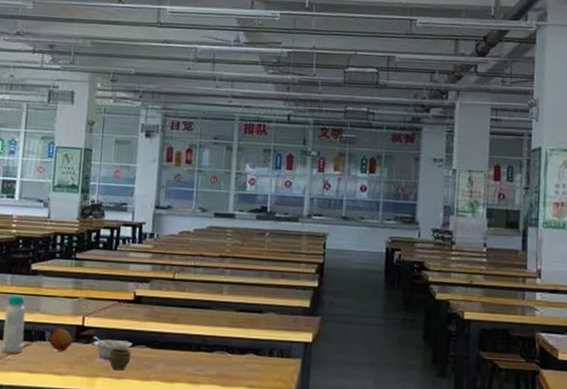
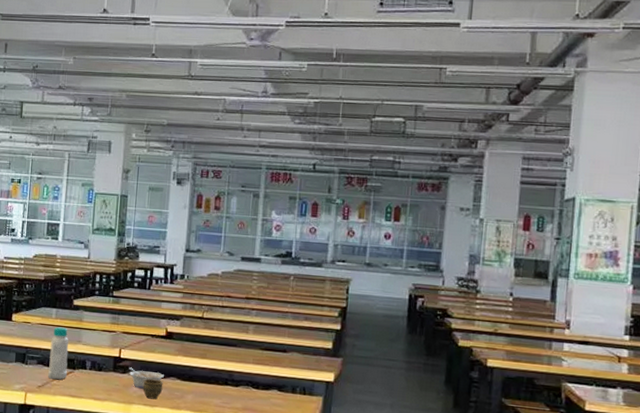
fruit: present [49,328,73,352] -> none [90,358,111,380]

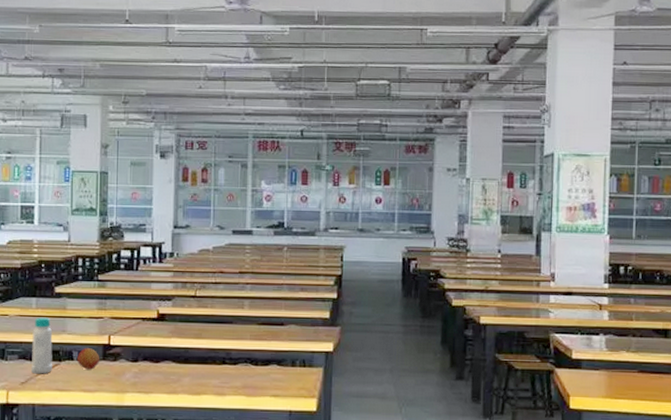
fruit: none [90,358,111,380] -> present [77,347,100,370]
legume: present [129,367,164,389] -> none [120,354,158,376]
cup: present [143,378,163,400] -> none [136,364,158,386]

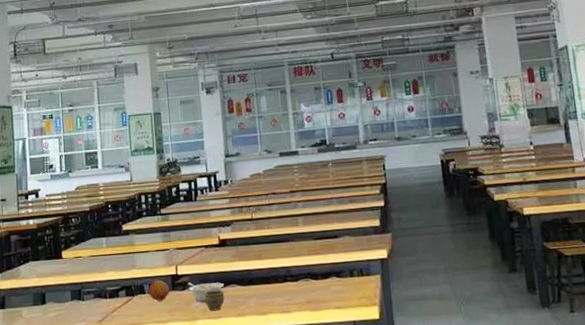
bottle: present [30,317,53,374] -> none [105,255,127,311]
legume: none [120,354,158,376] -> present [187,282,224,303]
cup: none [136,364,158,386] -> present [204,289,225,311]

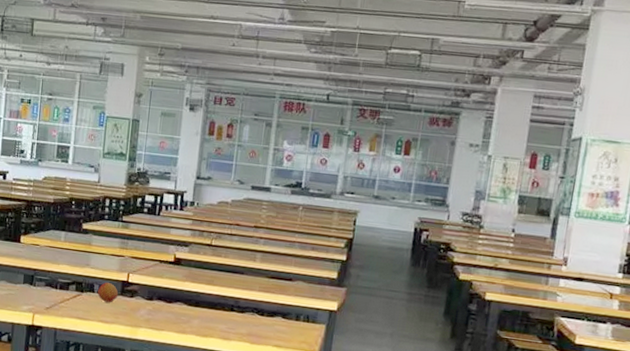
legume: present [187,282,224,303] -> none [136,291,171,313]
cup: present [204,289,225,311] -> none [150,303,170,324]

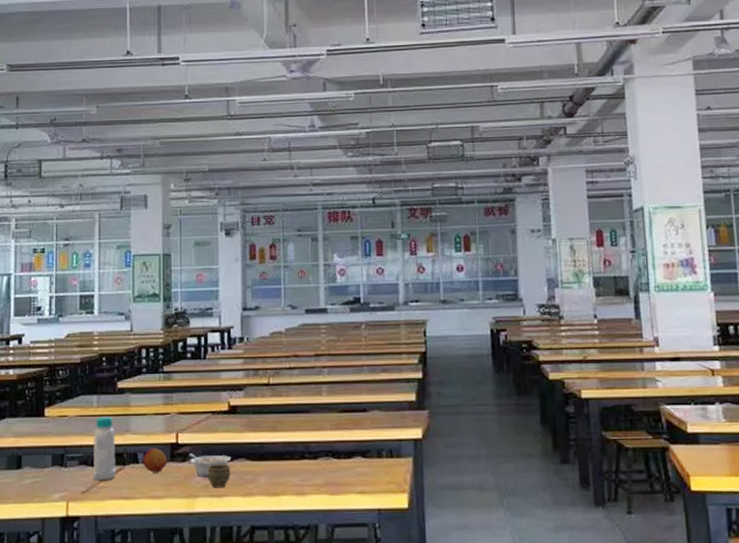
bottle: none [55,250,78,302] -> present [92,416,117,481]
legume: none [136,291,171,313] -> present [189,453,231,478]
cup: none [150,303,170,324] -> present [207,463,231,488]

